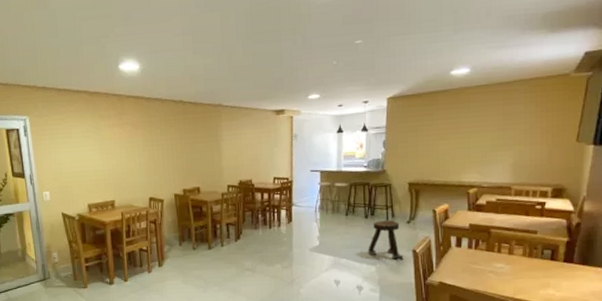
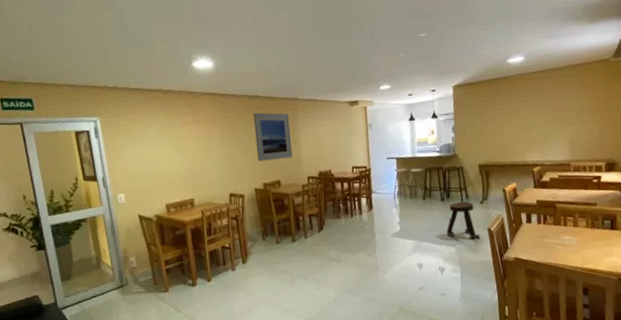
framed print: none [176,118,214,168] -> present [253,112,293,162]

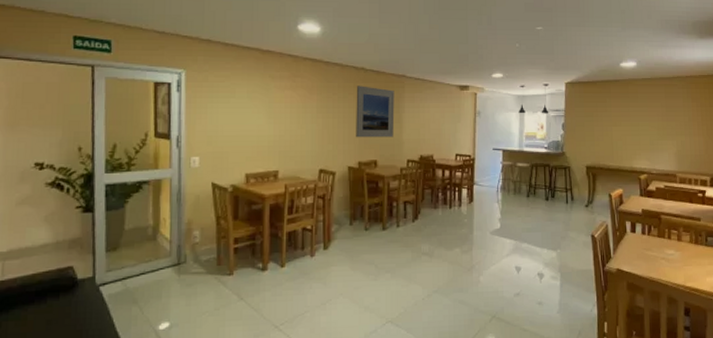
stool: present [446,201,481,240] -> none [548,203,584,246]

